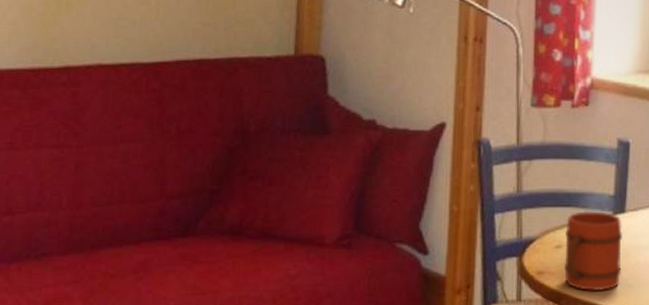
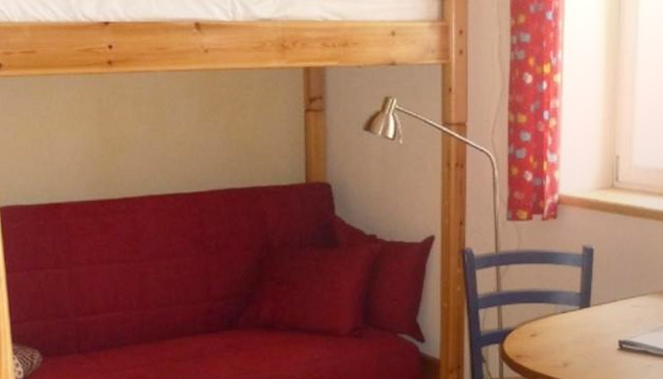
mug: present [564,211,622,291] -> none [539,306,588,370]

